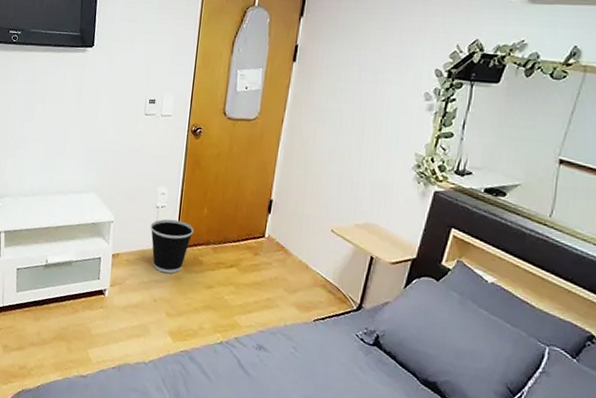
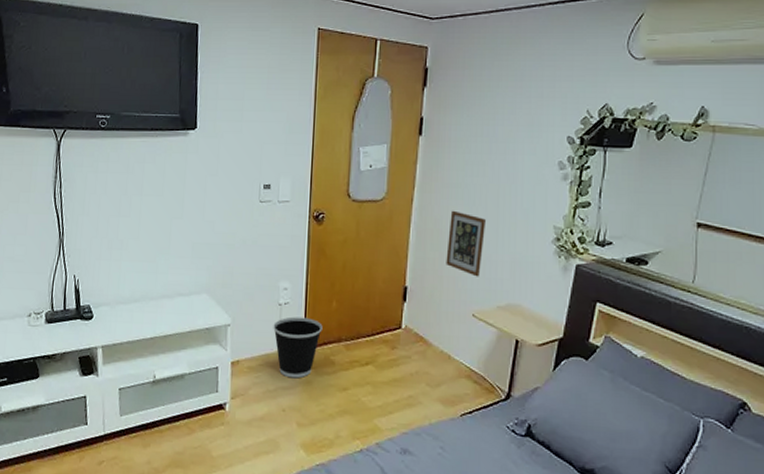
picture frame: none [310,132,350,196] -> present [446,210,486,277]

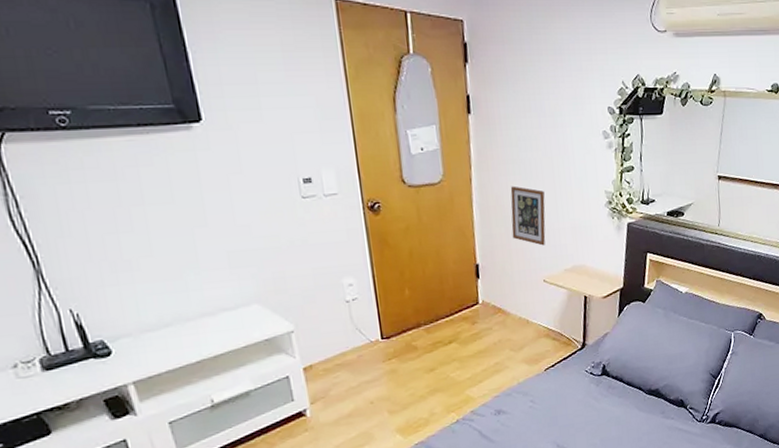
wastebasket: present [273,316,323,379] -> none [344,309,399,371]

